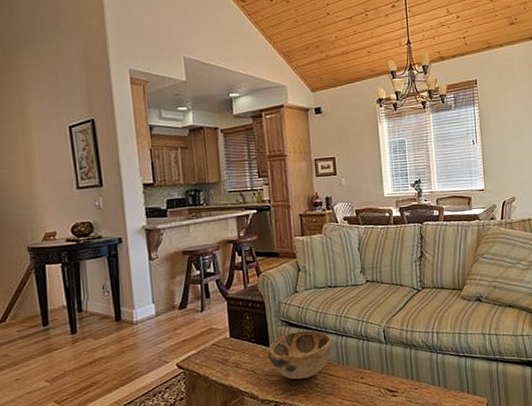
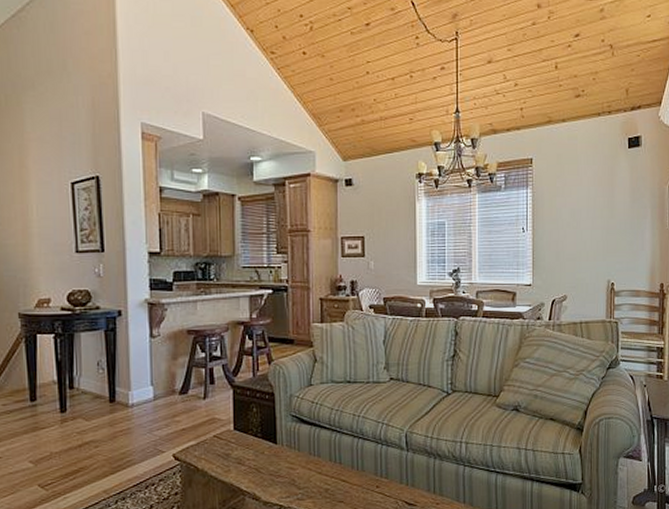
decorative bowl: present [268,330,333,380] -> none [274,429,347,483]

